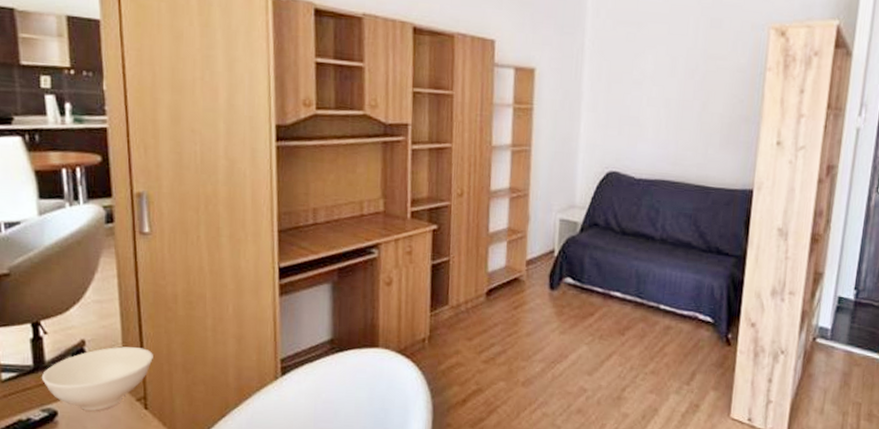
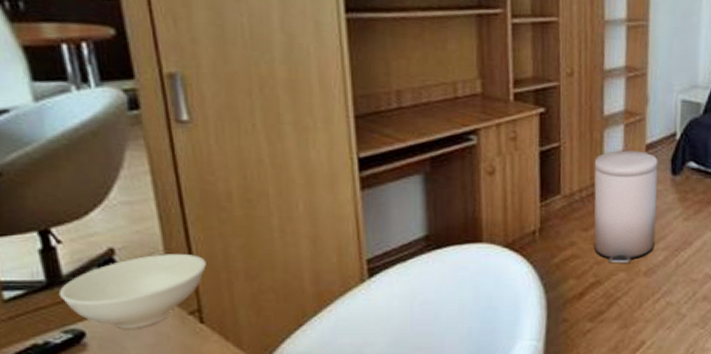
pedal bin: none [476,265,537,373] -> present [593,150,658,264]

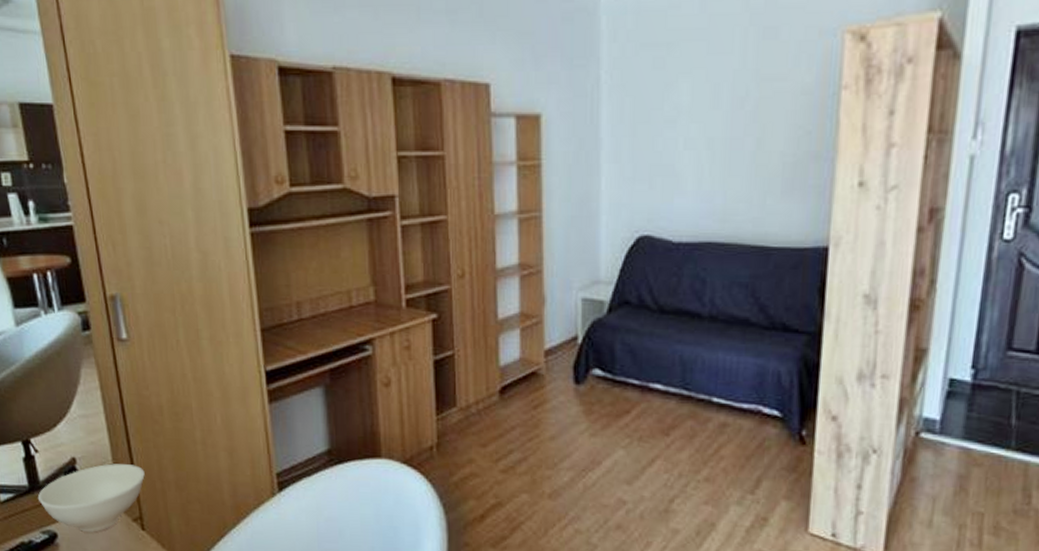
pedal bin: present [593,150,658,264] -> none [490,357,559,484]

